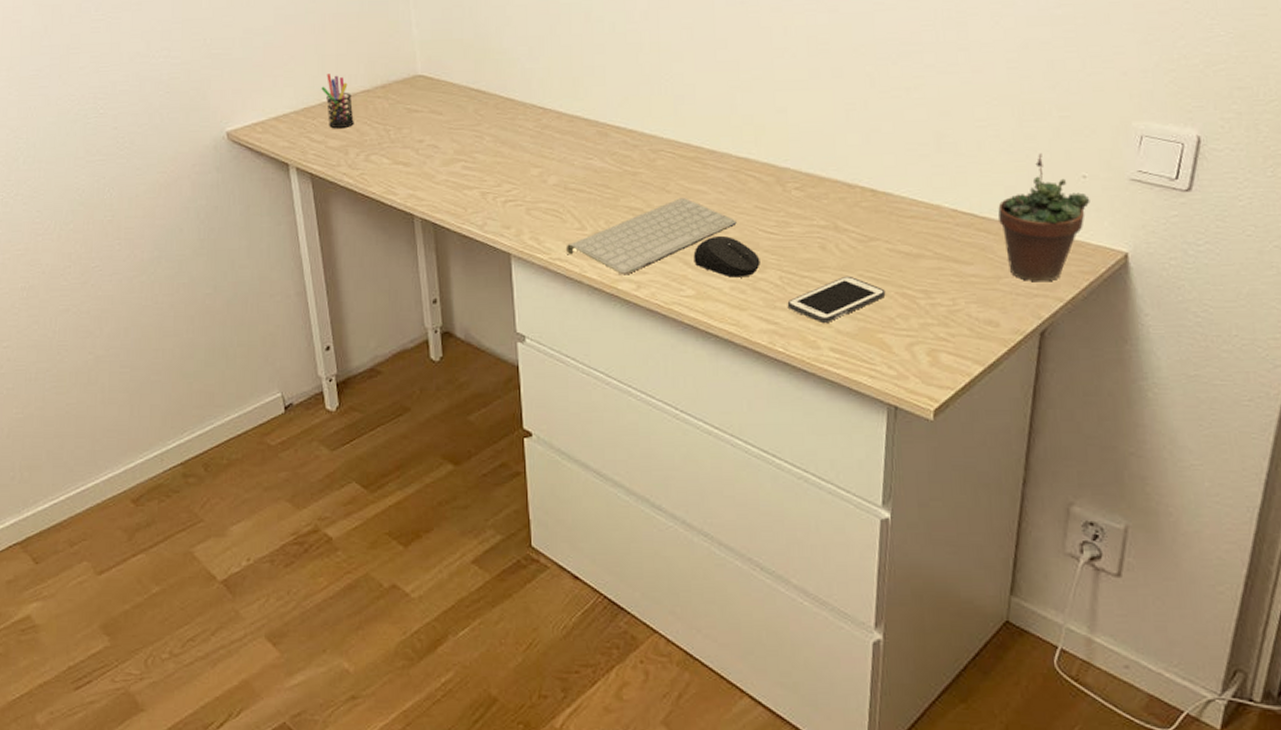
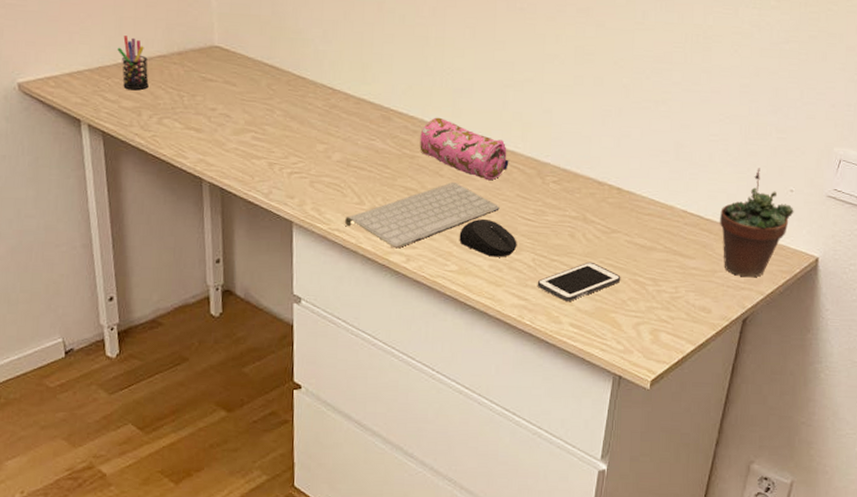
pencil case: none [641,128,743,193] -> present [420,117,509,181]

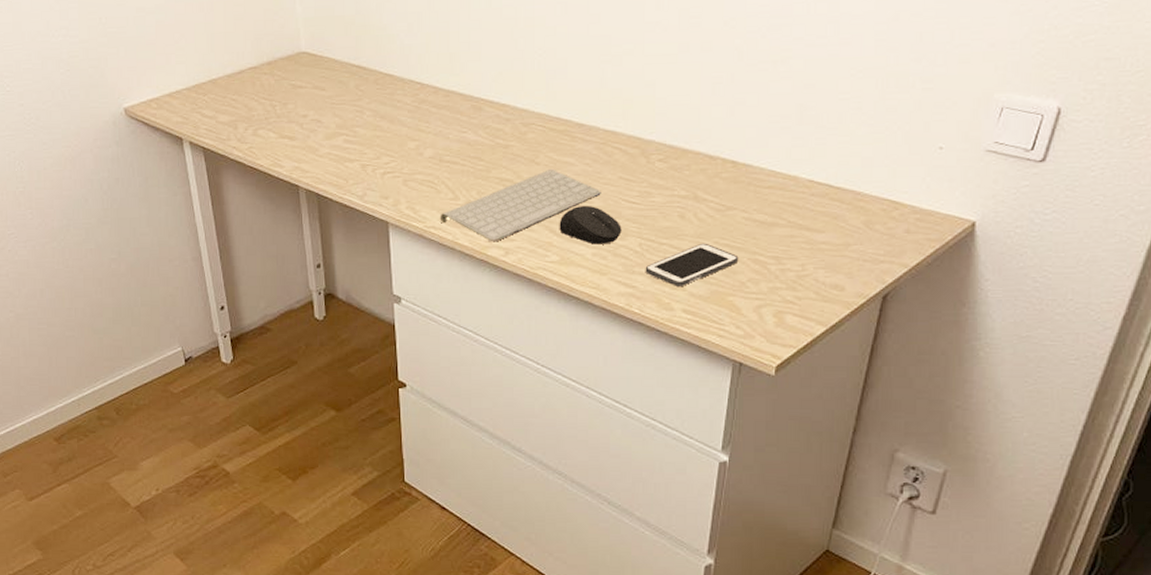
pen holder: present [117,36,149,90] -> none [211,51,242,105]
pencil case: present [420,117,509,181] -> none [513,102,610,165]
succulent plant: present [720,168,794,278] -> none [853,125,944,249]

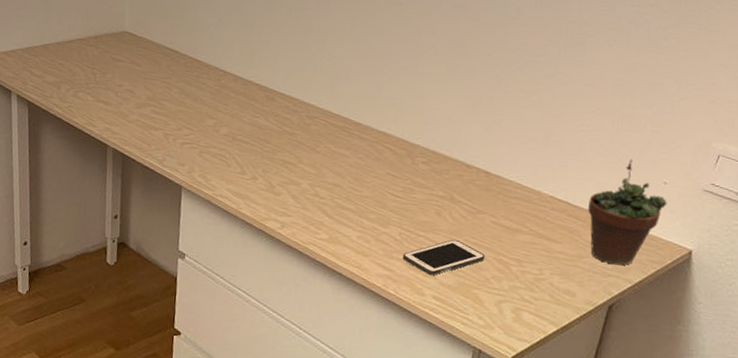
keyboard: present [439,168,601,242] -> none [227,157,370,216]
computer mouse: present [559,205,622,245] -> none [331,193,385,230]
succulent plant: none [853,125,944,249] -> present [588,159,667,265]

